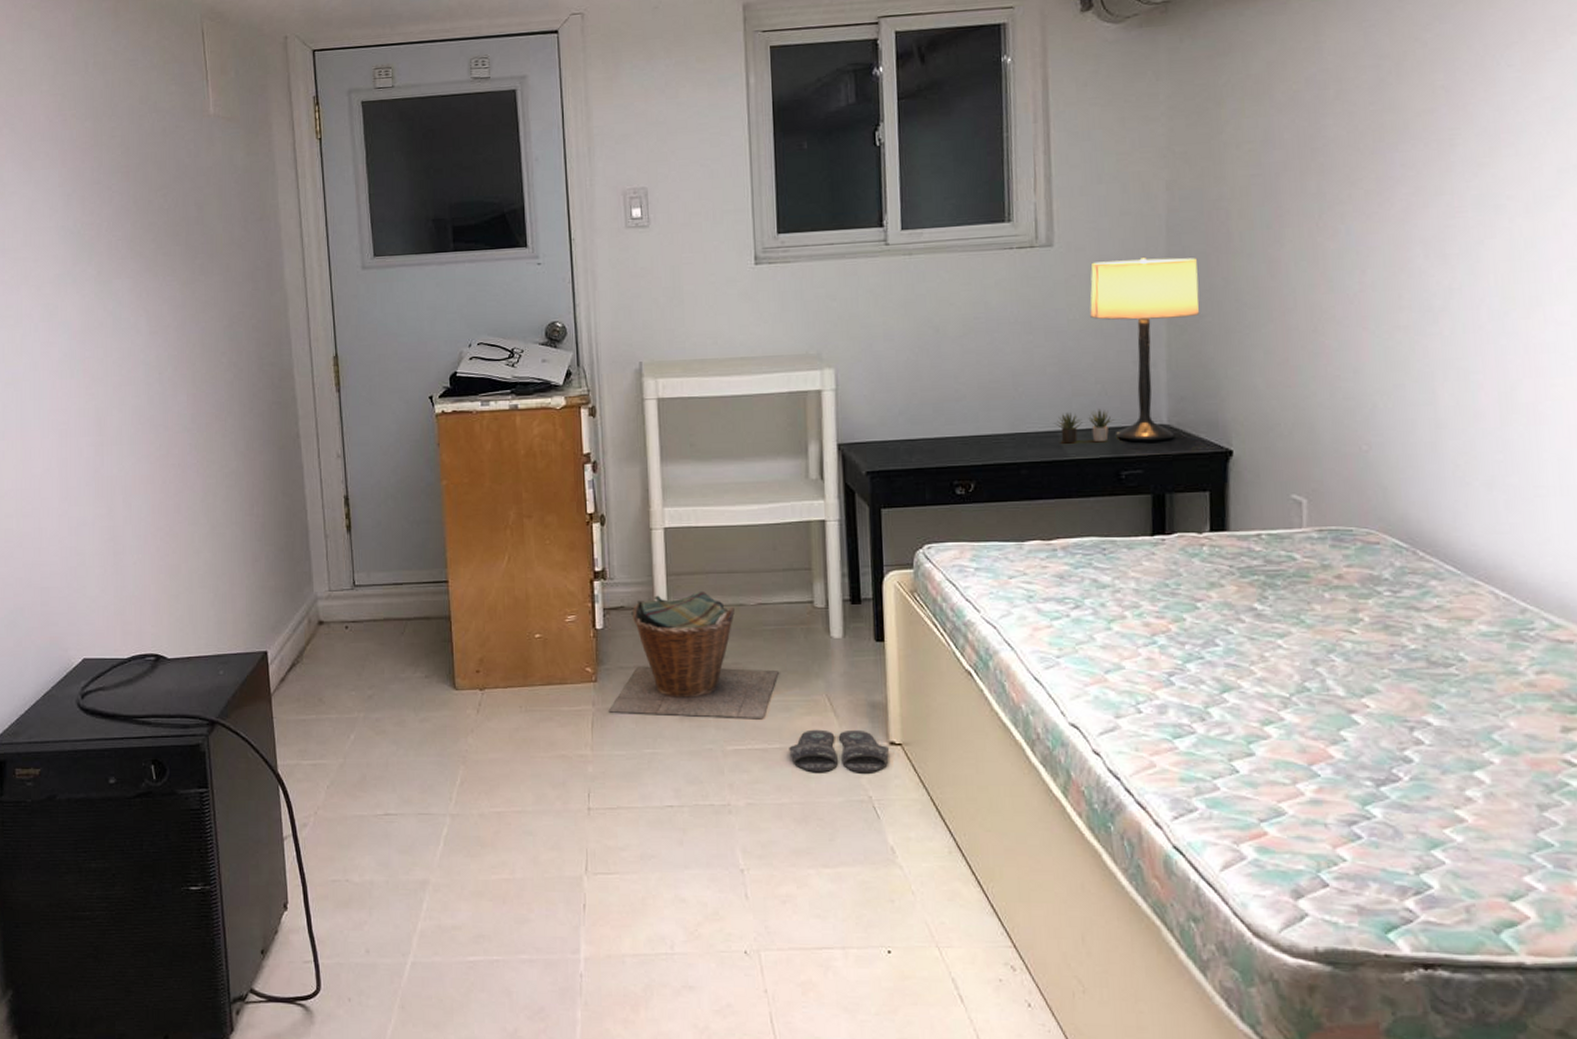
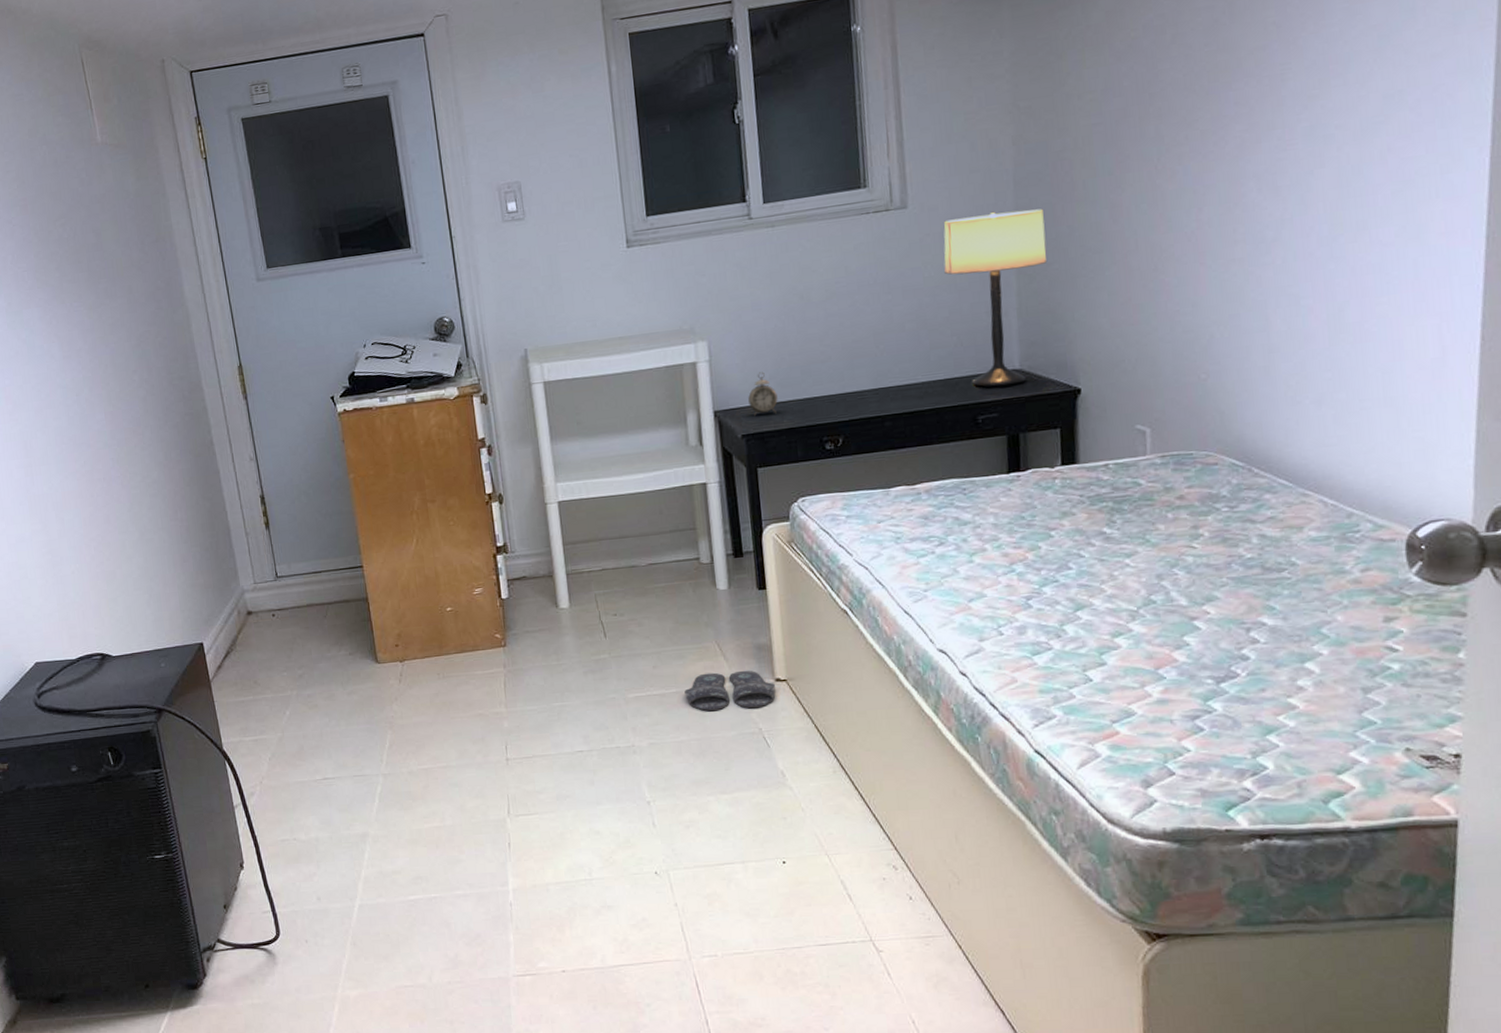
laundry basket: present [608,590,779,718] -> none [518,556,671,673]
alarm clock: none [875,406,907,453] -> present [748,372,778,417]
succulent plant: present [1054,409,1115,444] -> none [914,359,971,394]

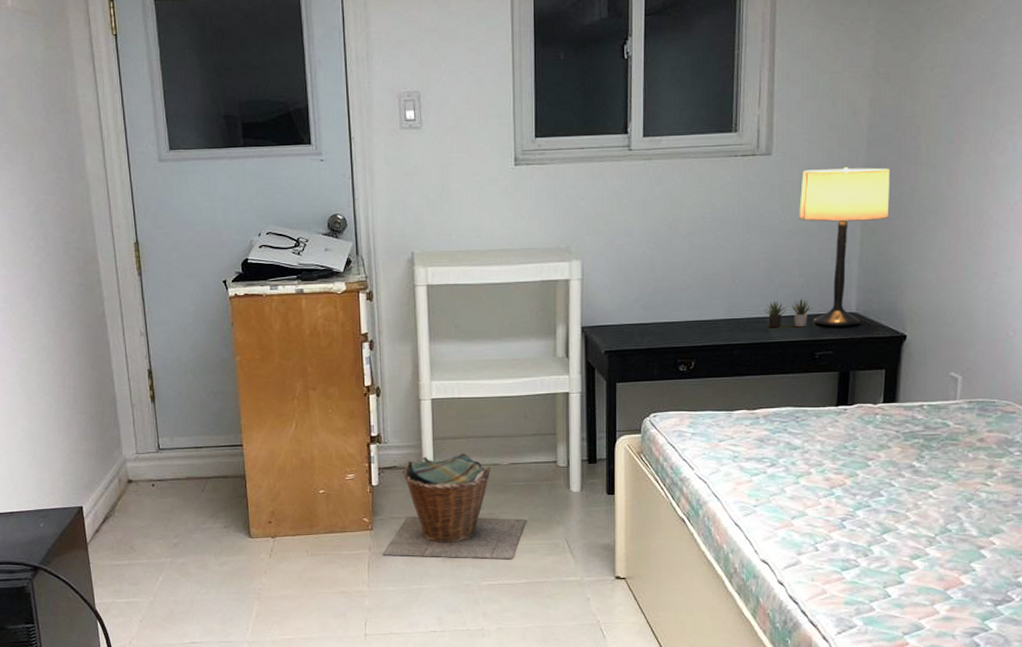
laundry basket: none [518,556,671,673] -> present [382,452,526,559]
slippers: present [684,670,776,712] -> none [533,567,615,603]
alarm clock: present [748,372,778,417] -> none [614,294,640,335]
succulent plant: none [914,359,971,394] -> present [763,298,813,328]

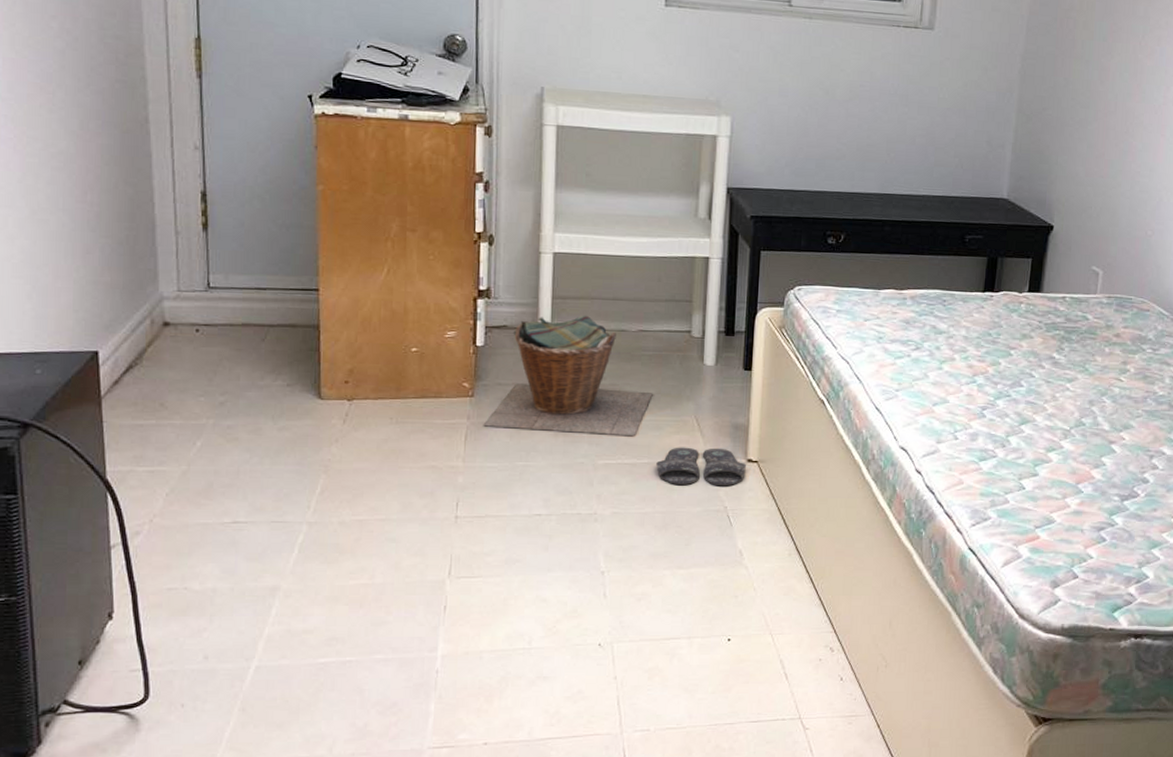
slippers: none [533,567,615,603] -> present [656,447,746,487]
succulent plant: present [763,298,813,328] -> none [917,179,966,209]
table lamp: present [799,166,890,327] -> none [957,49,1047,212]

